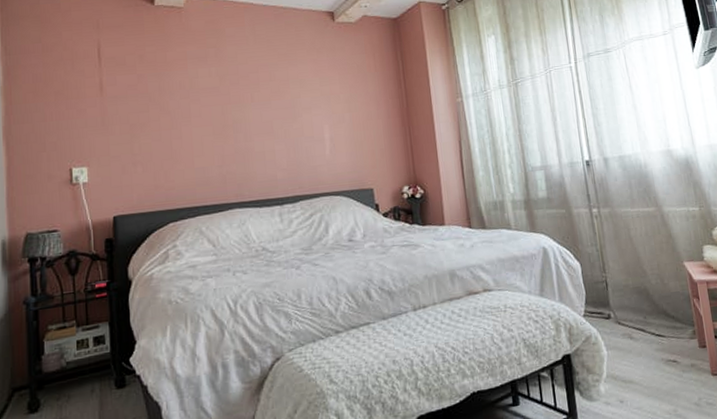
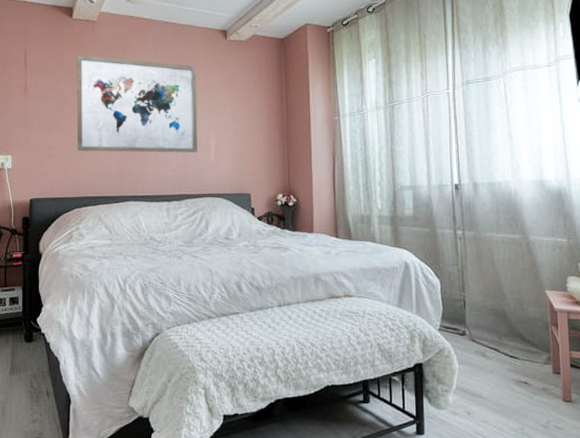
wall art: none [161,45,311,156] -> present [76,54,198,153]

